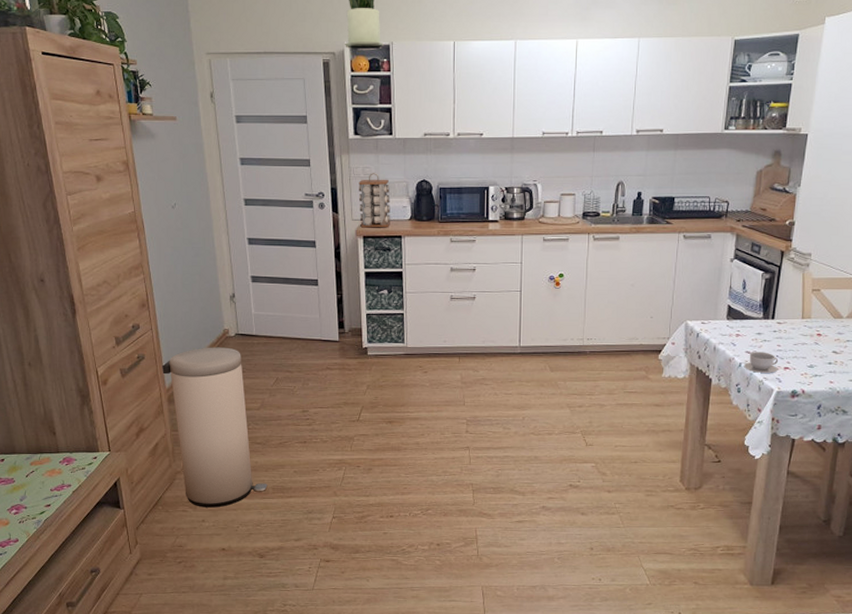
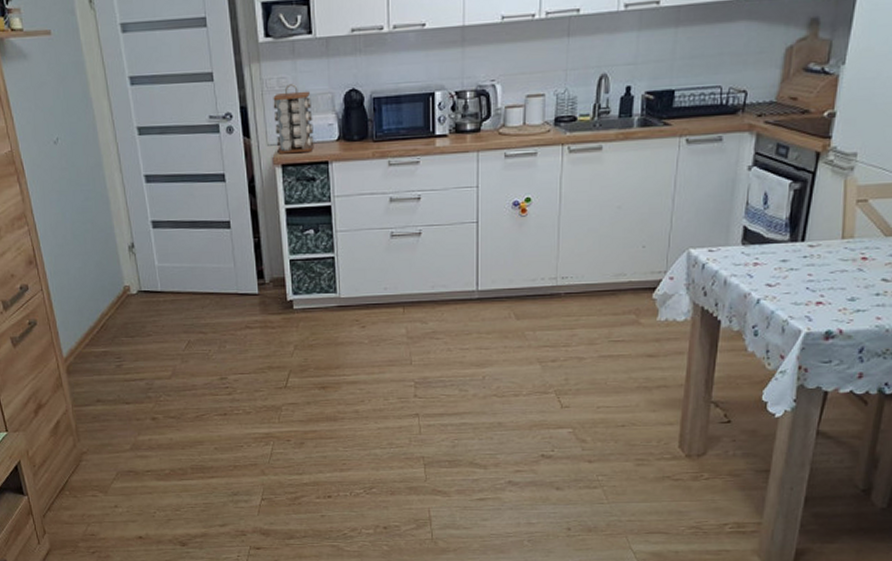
pedal bin: present [162,347,268,508] -> none [57,307,186,491]
teacup: present [744,352,779,373] -> none [763,283,809,310]

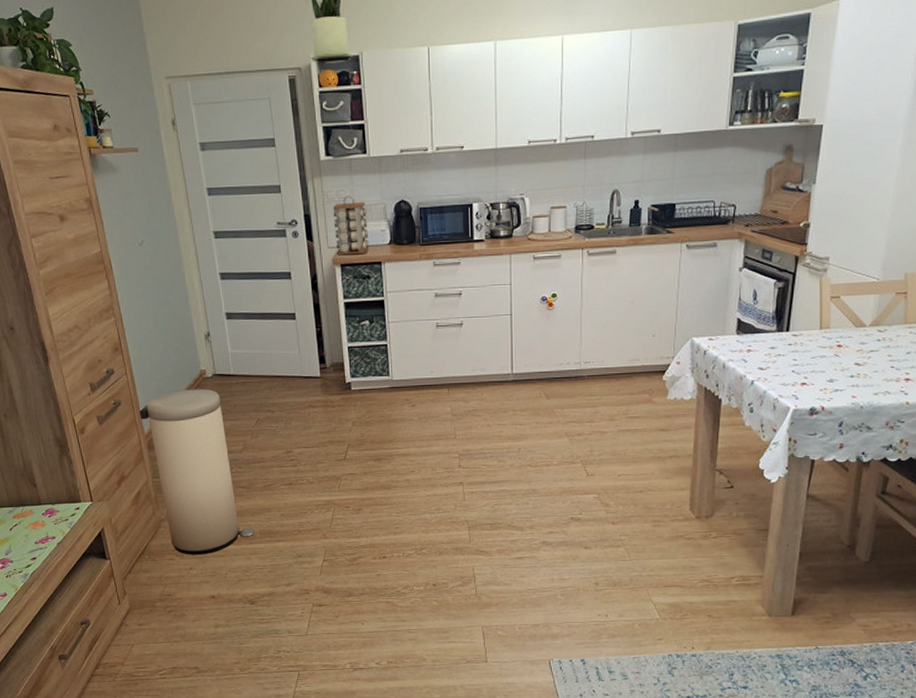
pedal bin: none [57,307,186,491] -> present [140,389,255,555]

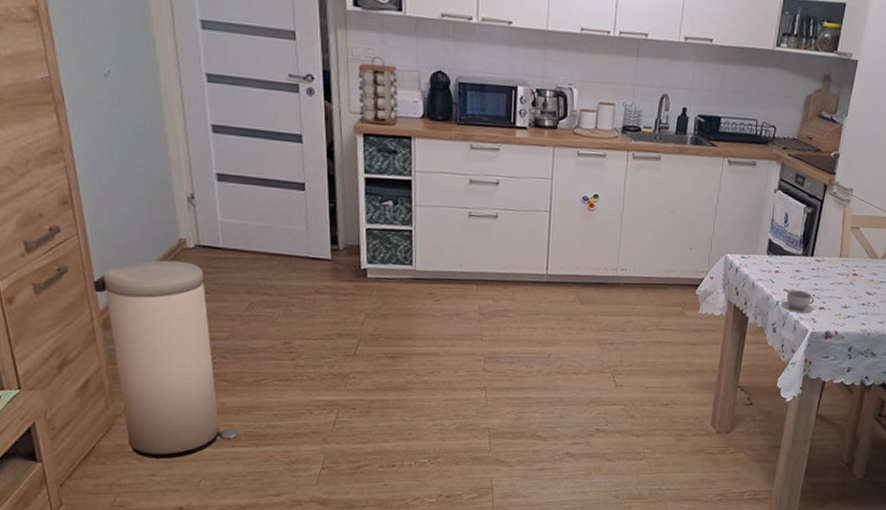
teacup: none [757,367,795,390] -> present [781,290,815,313]

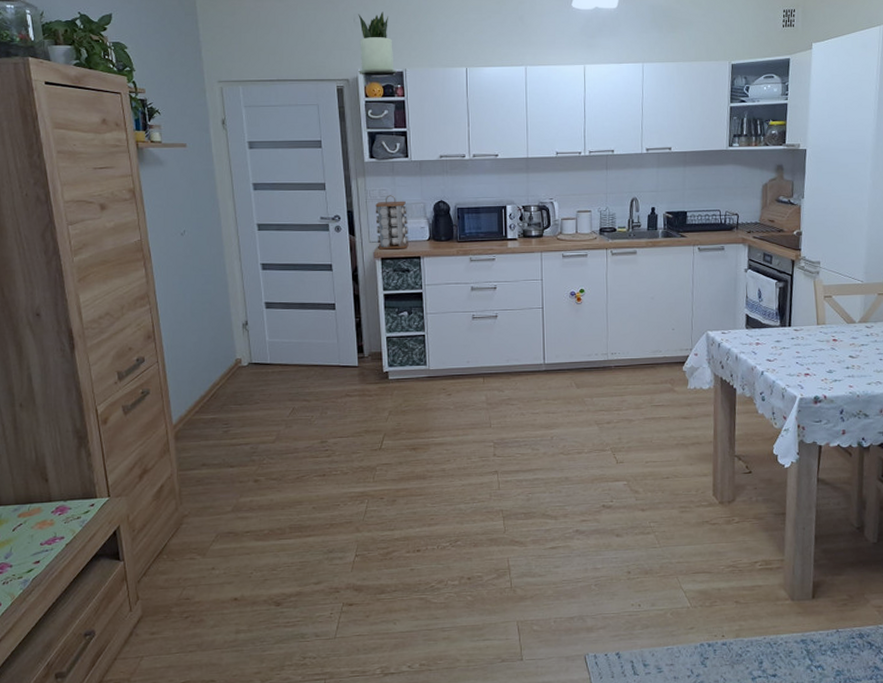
pedal bin: present [93,260,239,459] -> none [169,378,284,554]
teacup: present [781,290,815,313] -> none [766,359,799,380]

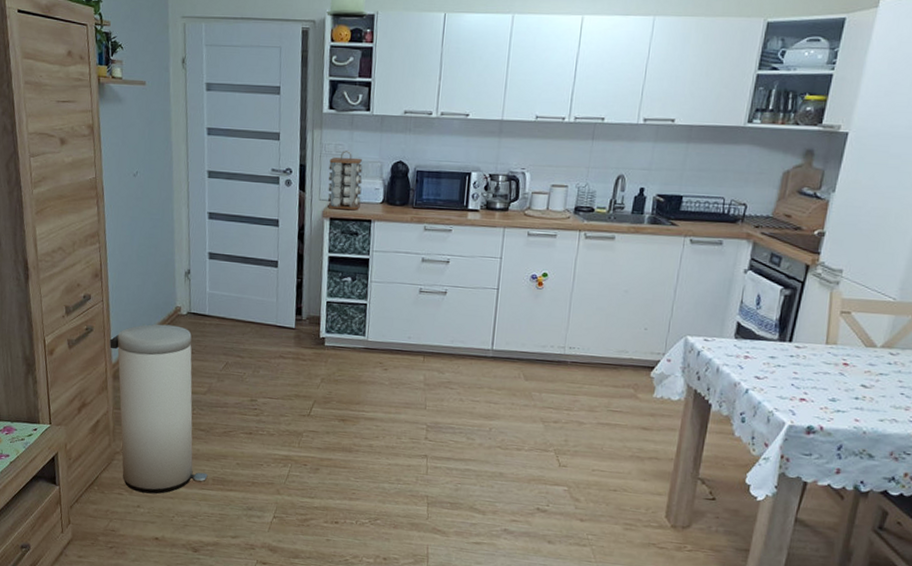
pedal bin: none [169,378,284,554] -> present [110,324,208,494]

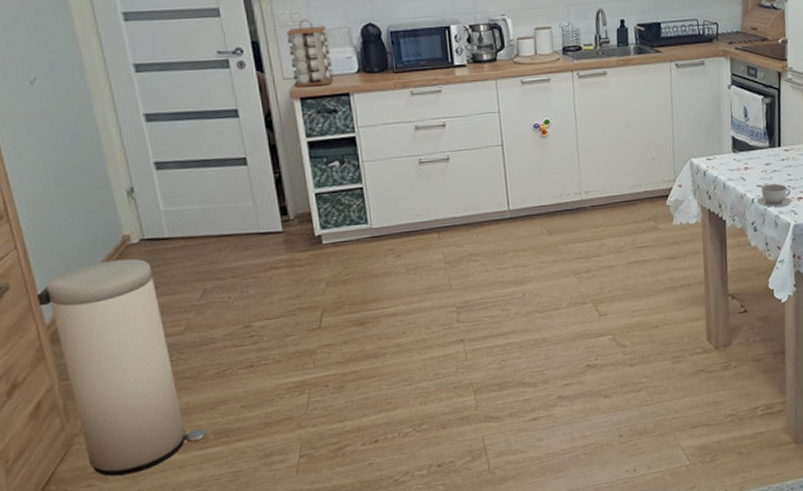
teacup: none [751,377,794,404] -> present [757,183,792,207]

